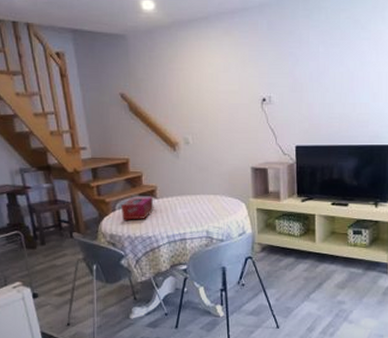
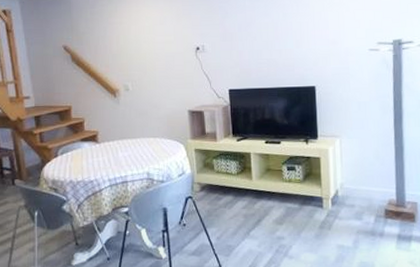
tissue box: present [121,196,154,220] -> none [64,141,96,165]

